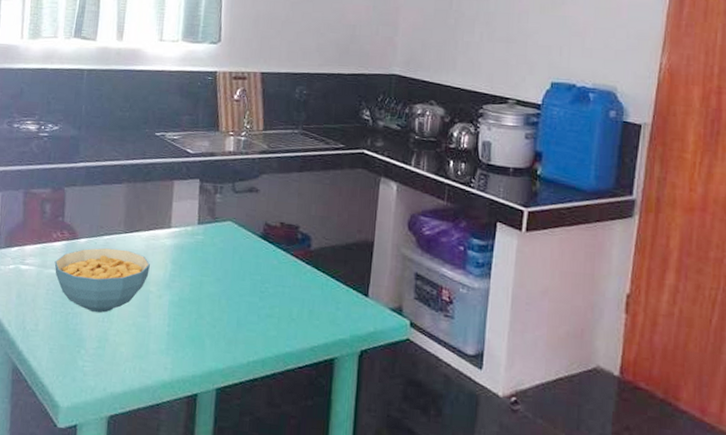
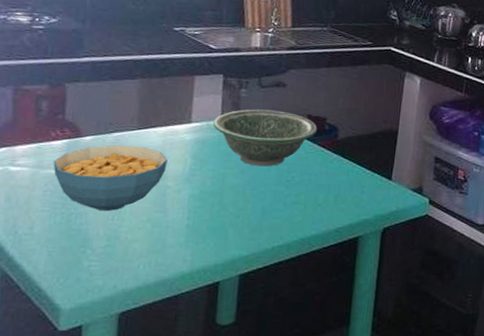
bowl: none [191,215,291,276] -> present [213,109,318,167]

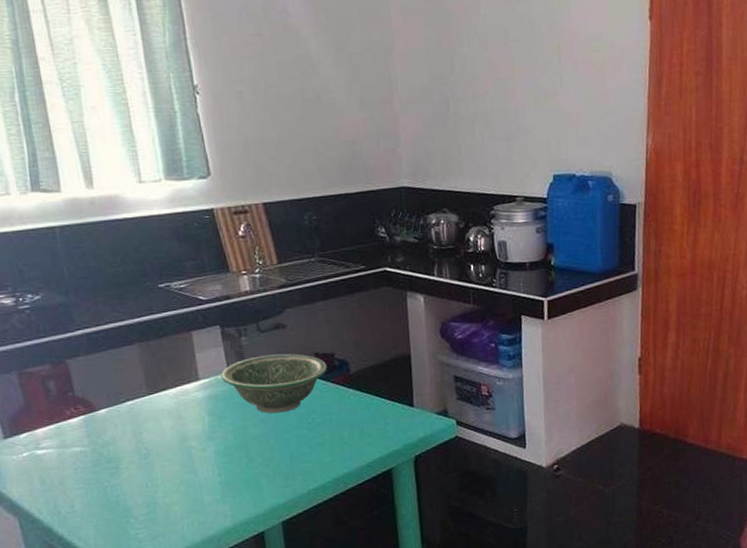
cereal bowl: present [53,145,167,212] -> none [75,411,186,480]

